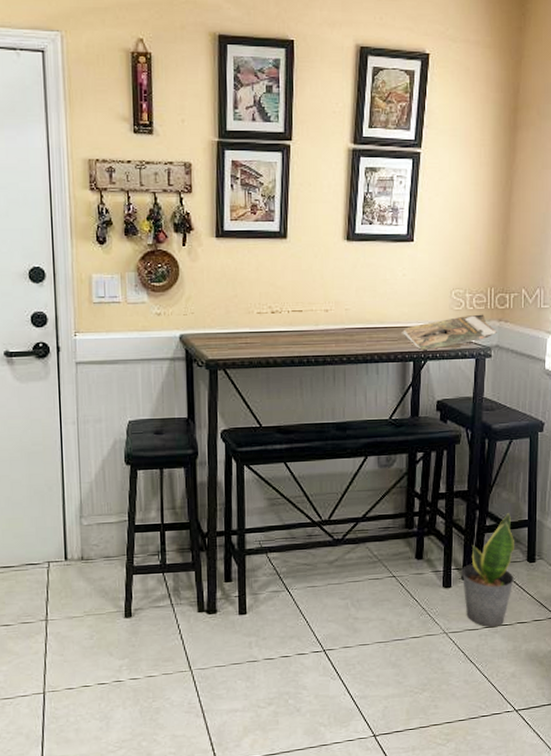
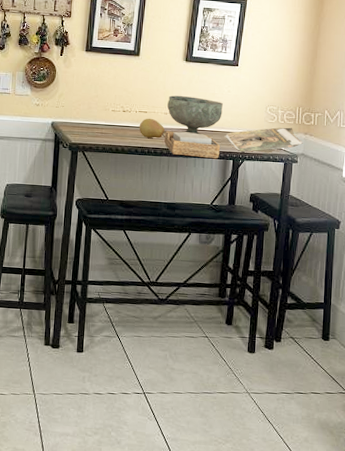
fruit: none [293,318,328,344] -> present [139,118,166,139]
napkin holder: none [327,331,398,363] -> present [164,131,221,159]
decorative bowl: none [328,286,397,334] -> present [167,95,223,135]
potted plant: present [461,513,515,627] -> none [264,295,311,393]

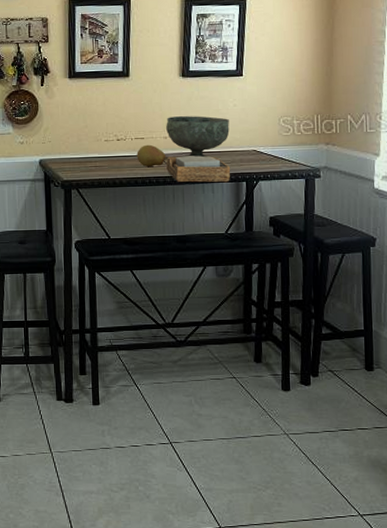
magazine: present [224,127,303,153] -> none [234,138,325,171]

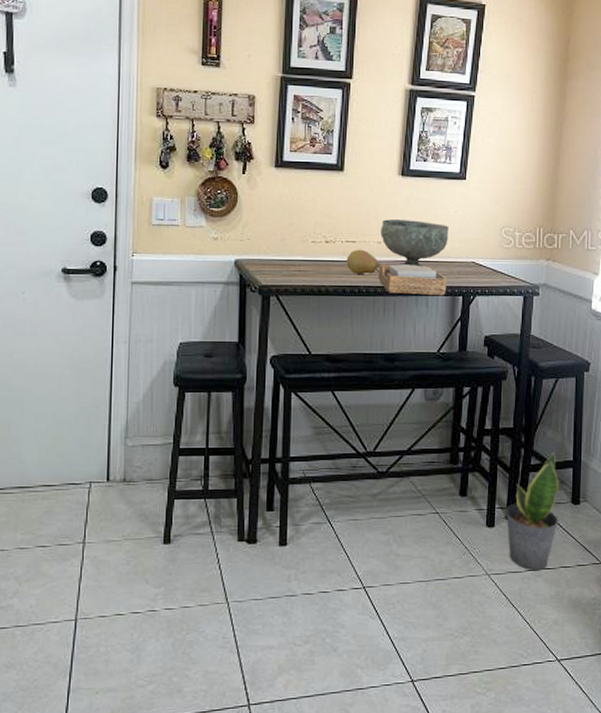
potted plant: none [299,323,354,431] -> present [505,453,559,570]

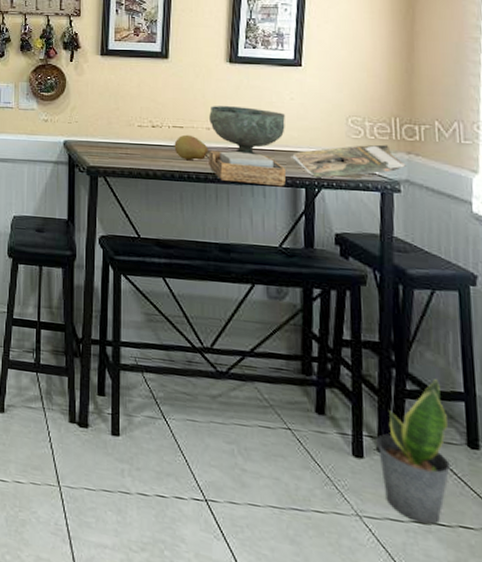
magazine: none [452,253,545,286] -> present [291,144,406,180]

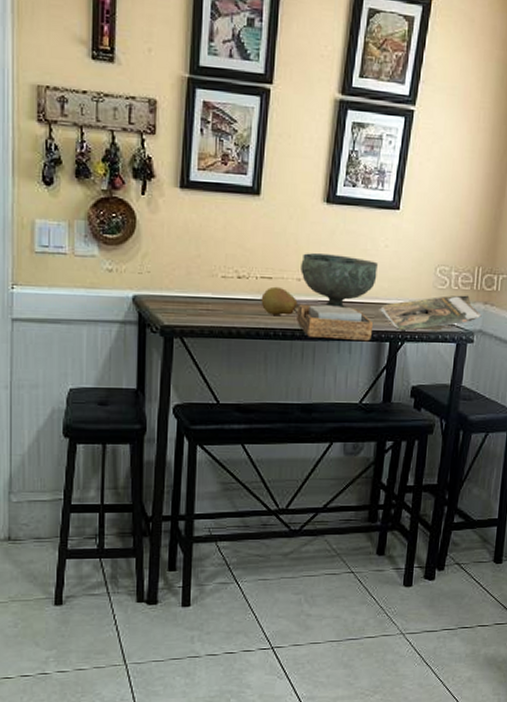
potted plant: present [376,379,452,524] -> none [424,511,482,629]

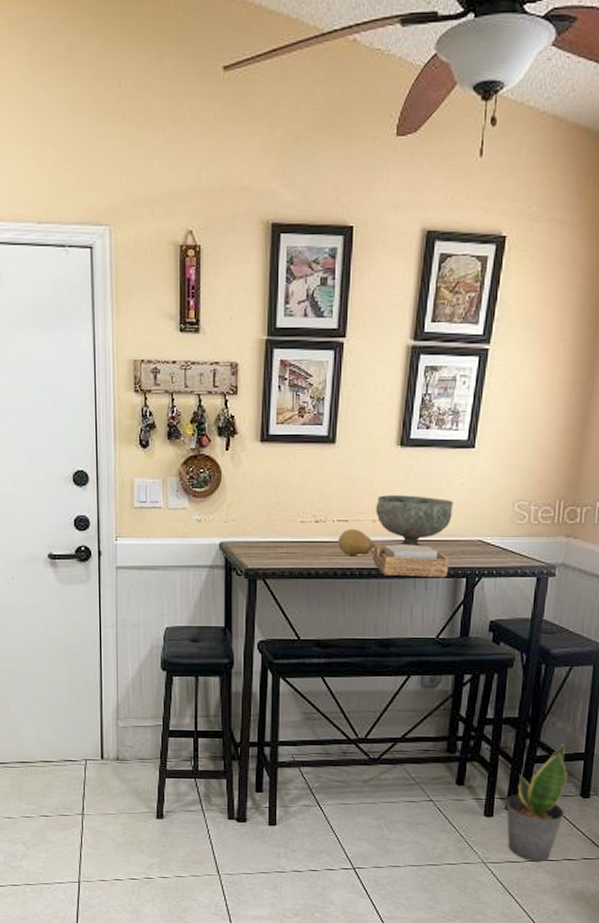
magazine: present [379,295,482,331] -> none [455,529,564,566]
potted plant: none [424,511,482,629] -> present [505,744,567,861]

